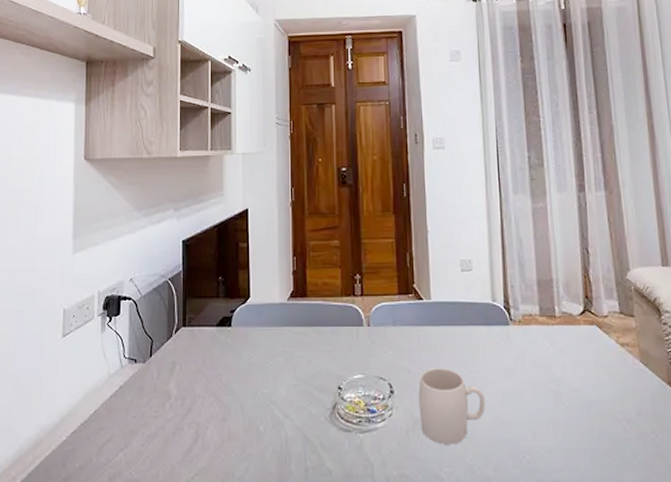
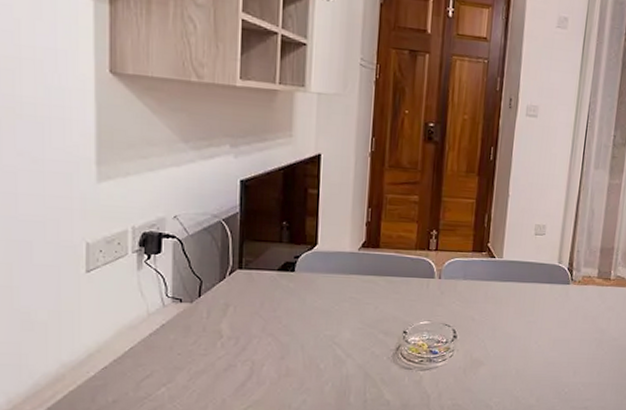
mug: present [418,368,485,444] -> none [478,318,538,380]

